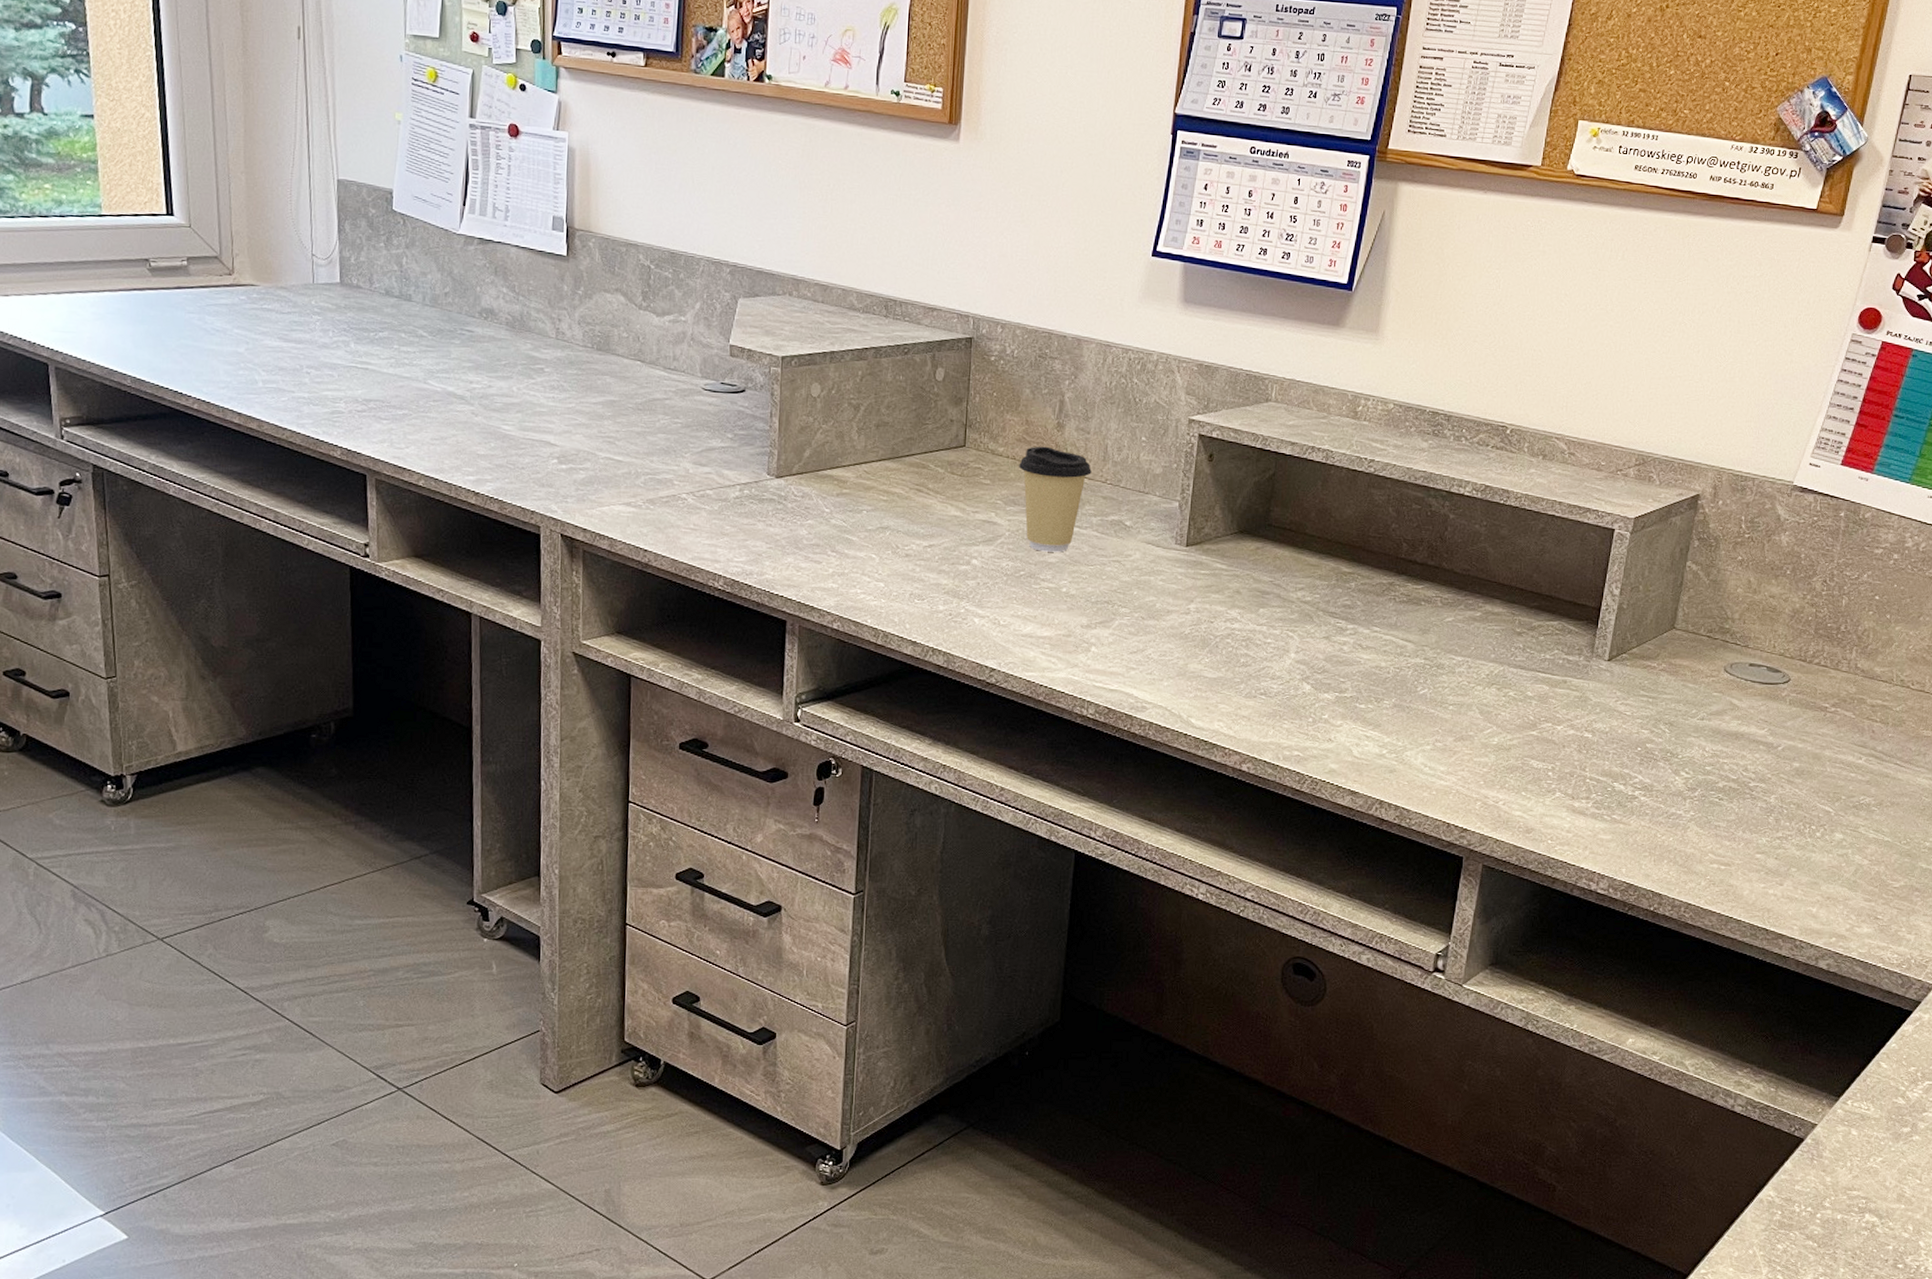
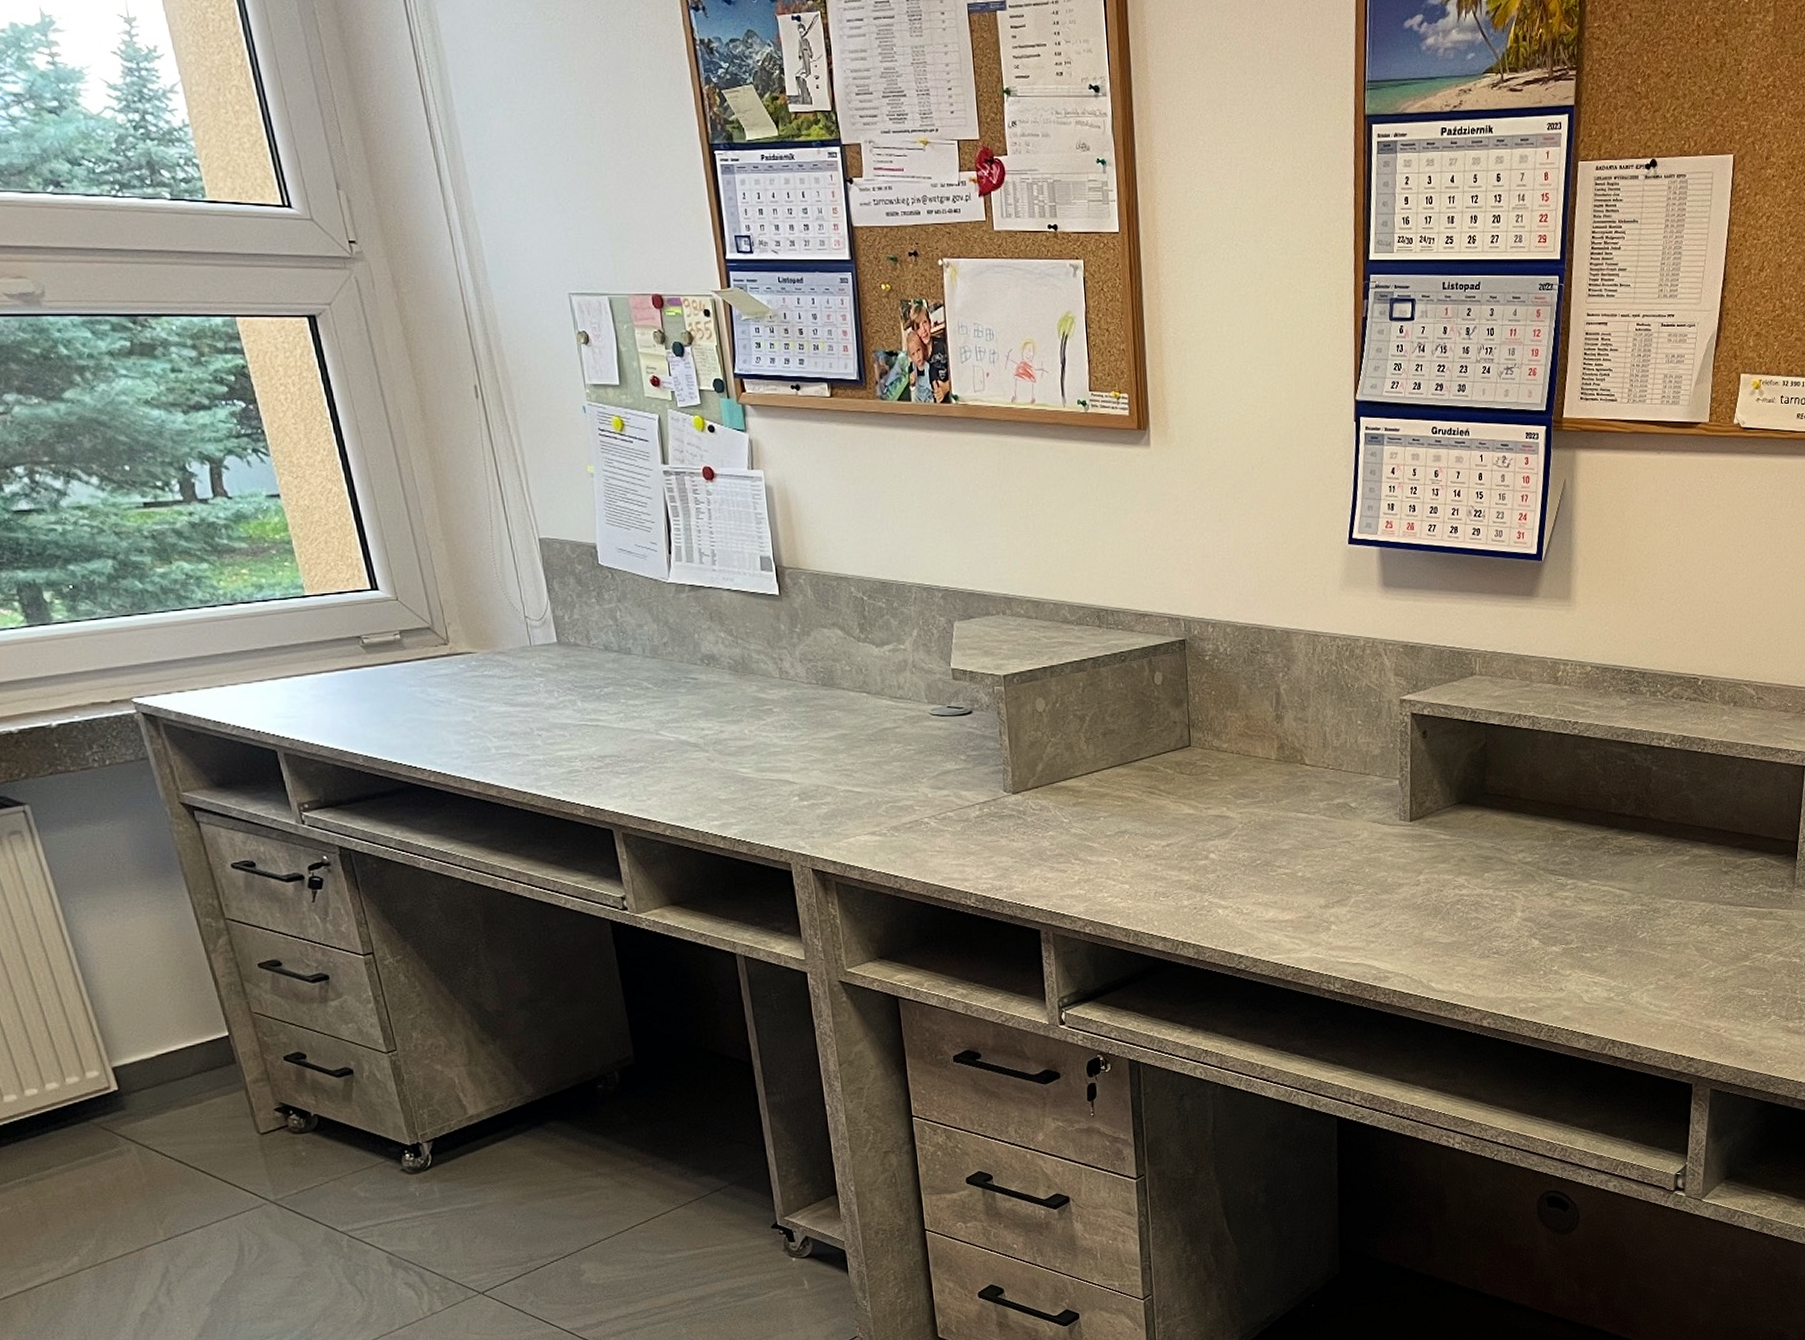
coffee cup: present [1019,446,1092,552] -> none [1244,738,1313,840]

